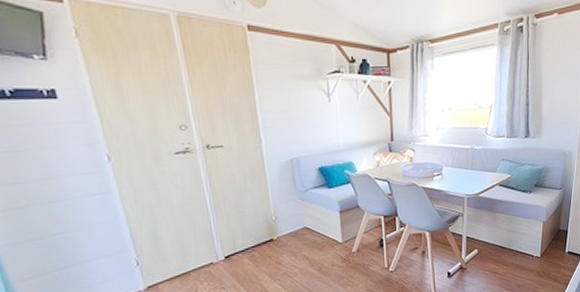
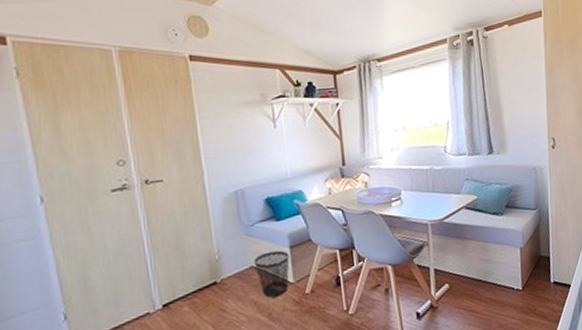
wastebasket: none [306,214,339,255] -> present [253,250,290,298]

